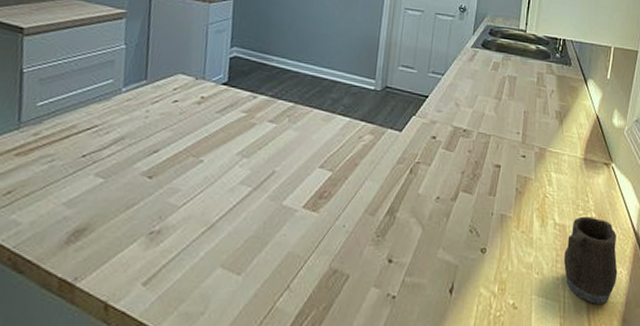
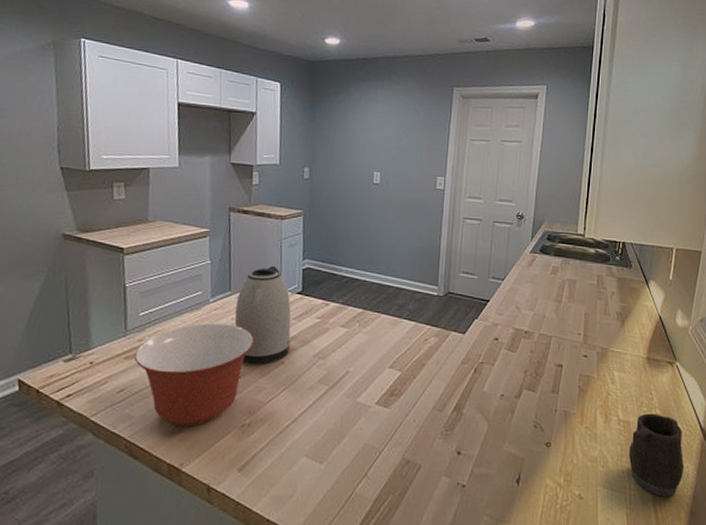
mixing bowl: none [26,115,170,235] -> present [134,323,254,427]
kettle: none [149,52,215,163] -> present [234,265,291,364]

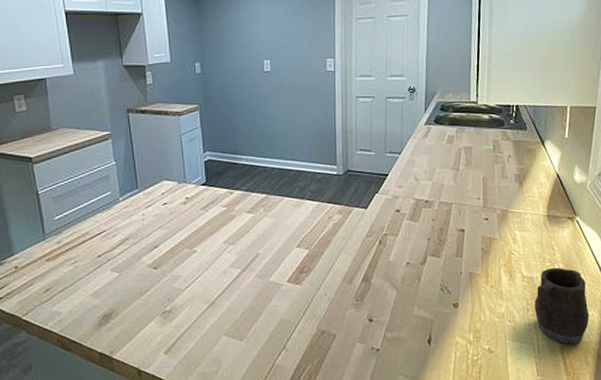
mixing bowl: present [134,323,254,427] -> none [55,220,165,318]
kettle: present [234,265,291,364] -> none [144,160,201,255]

